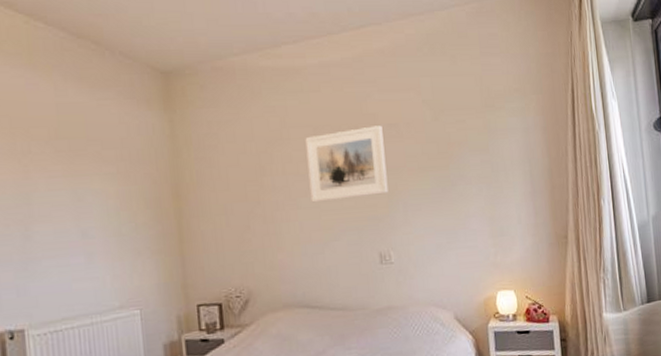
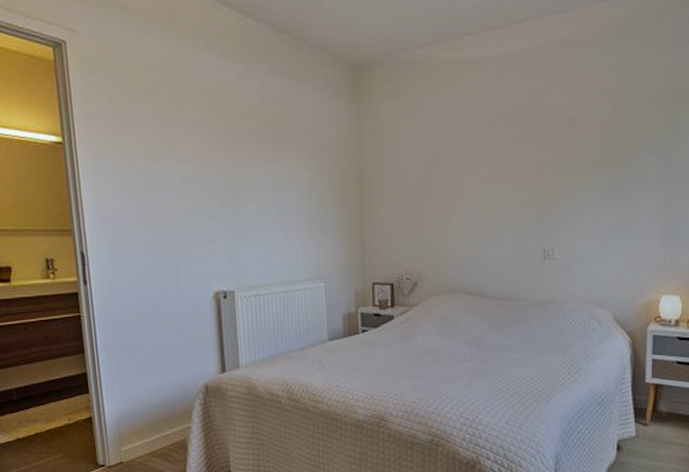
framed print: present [305,125,389,203] -> none [480,120,558,195]

